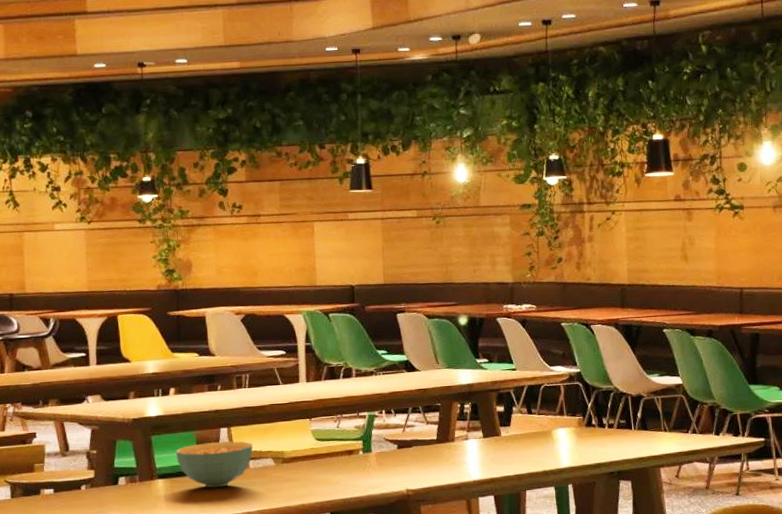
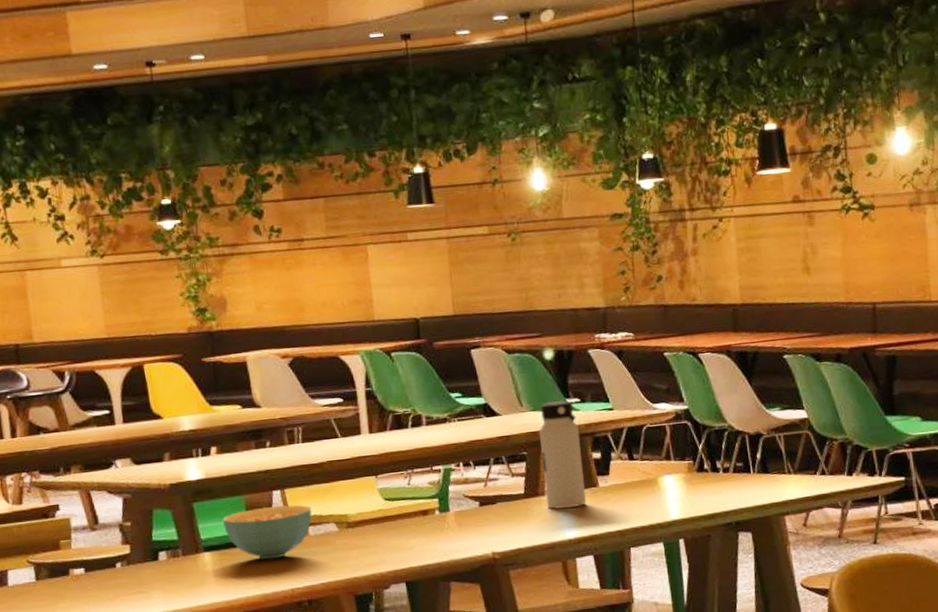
water bottle: none [452,360,489,454] -> present [539,400,586,509]

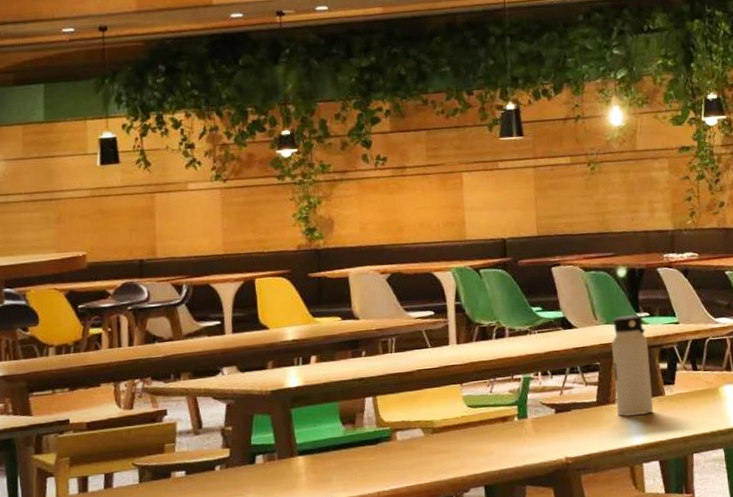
cereal bowl: present [222,504,312,560] -> none [317,411,401,464]

